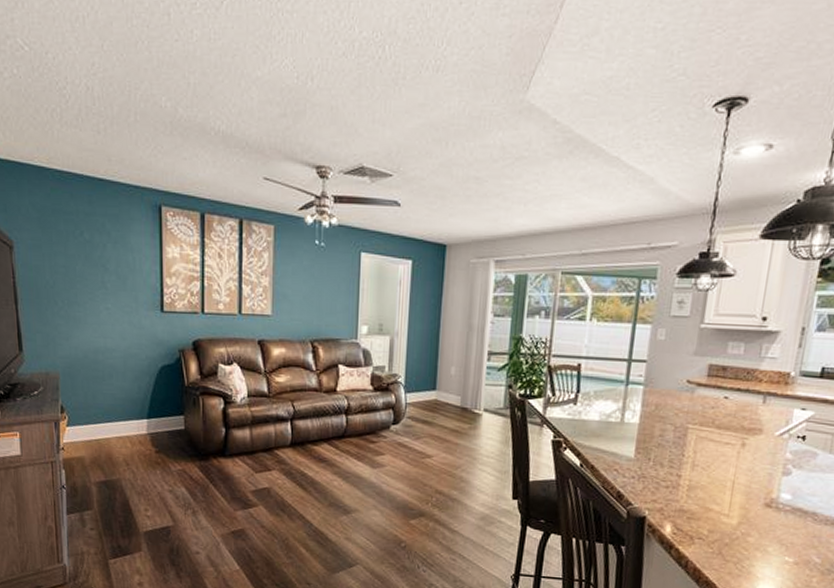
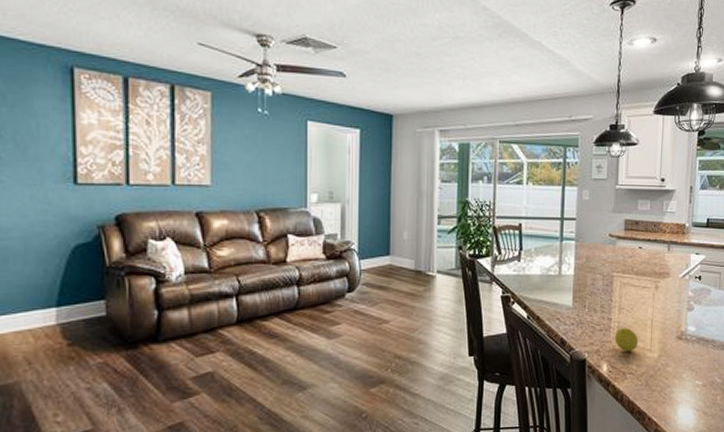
fruit: none [683,486,714,515] -> present [615,327,638,352]

